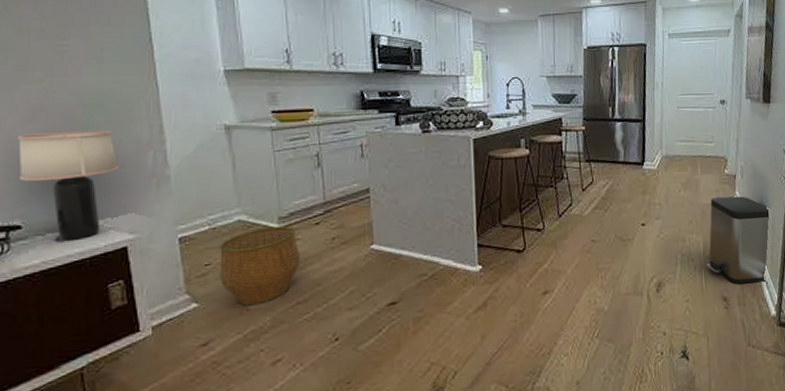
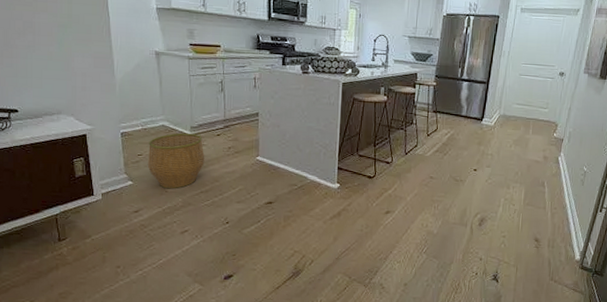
table lamp: present [18,129,120,243] -> none [15,43,83,125]
pedal bin: present [707,196,769,285] -> none [525,156,589,232]

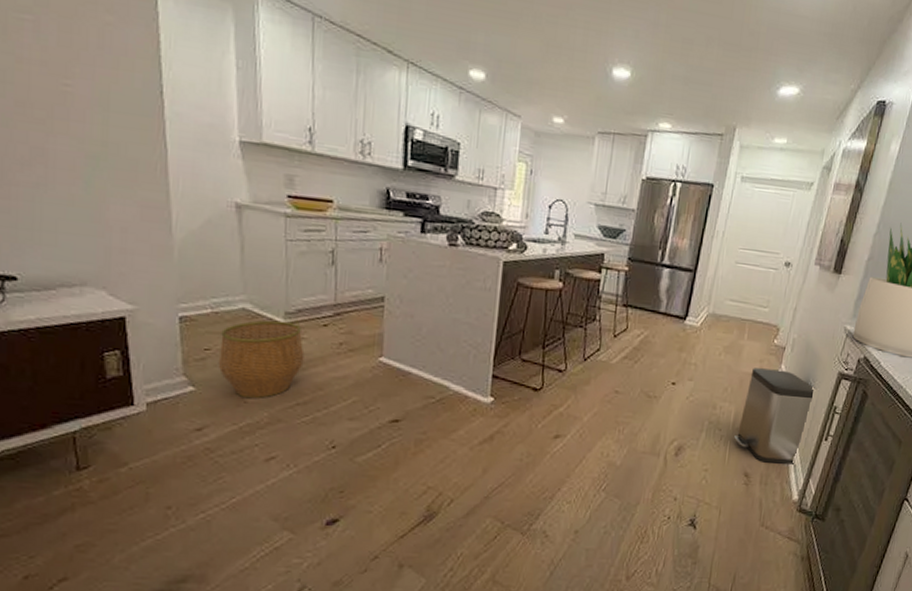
pedal bin: none [525,156,589,232] -> present [734,368,815,466]

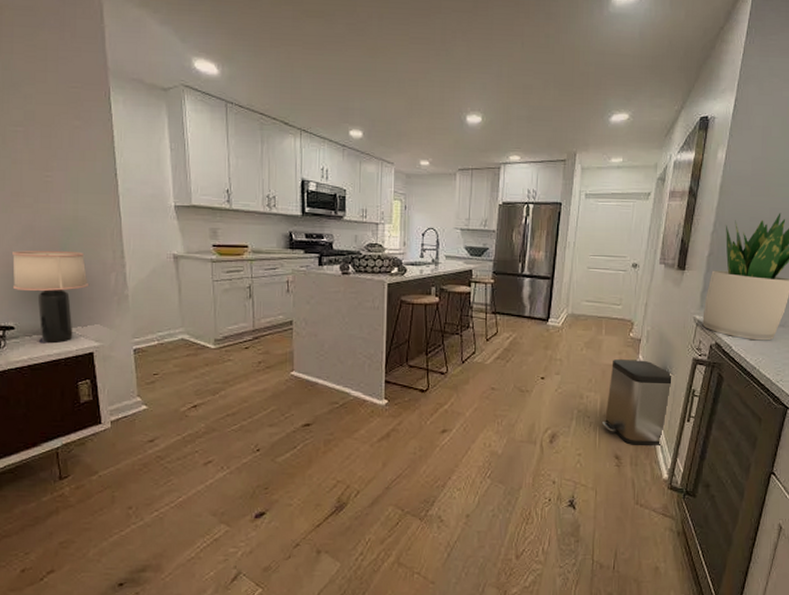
table lamp: none [15,179,122,302] -> present [12,250,90,344]
basket: present [218,320,305,399] -> none [164,346,231,413]

